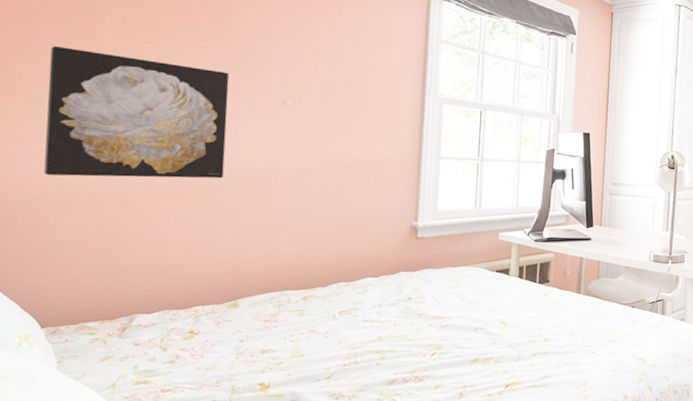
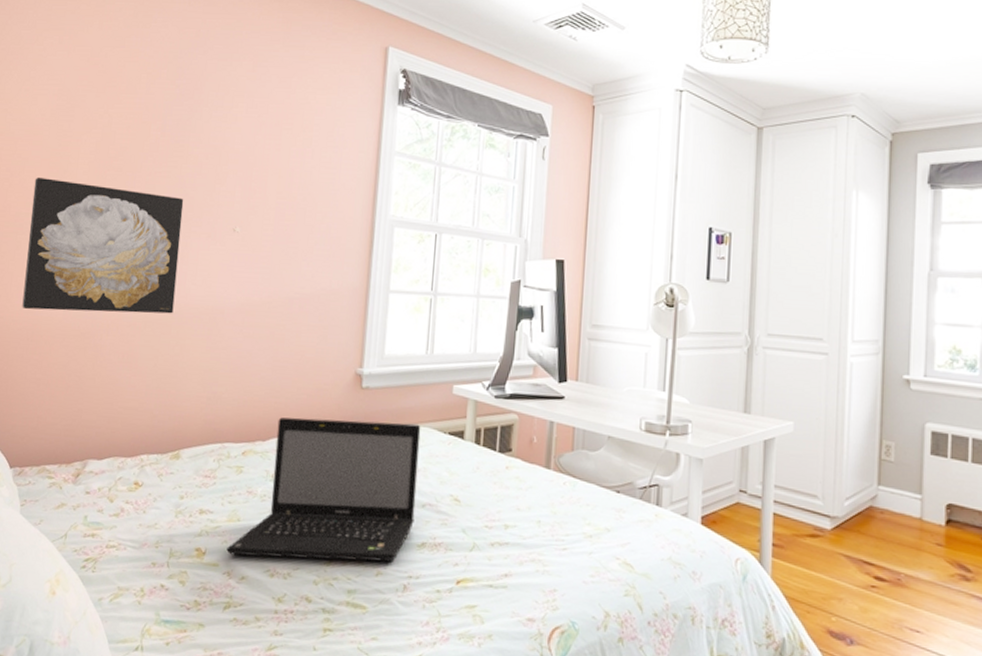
laptop: none [291,265,472,386] -> present [227,417,421,563]

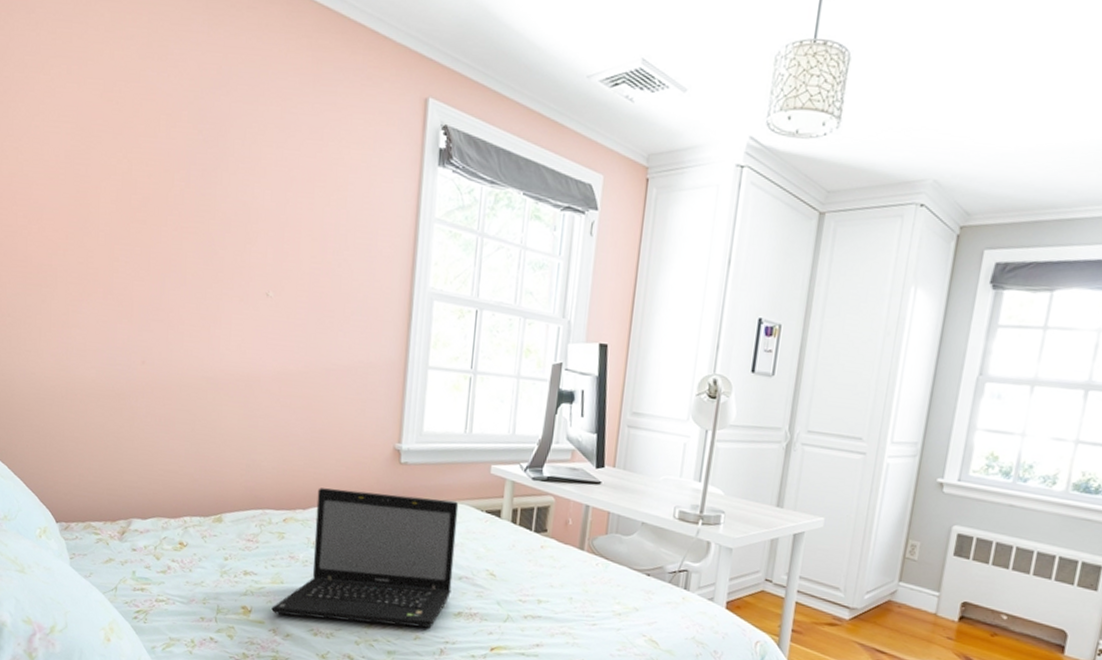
wall art: present [22,177,184,314] -> none [53,225,214,379]

